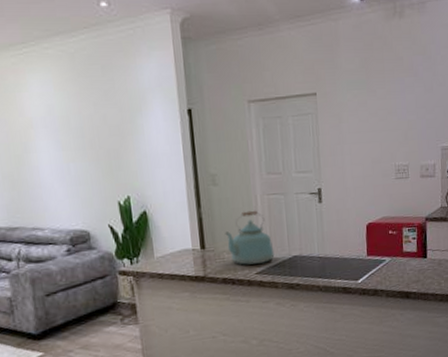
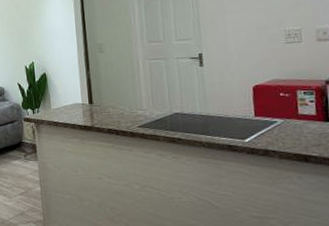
kettle: present [225,210,275,265] -> none [110,72,156,119]

